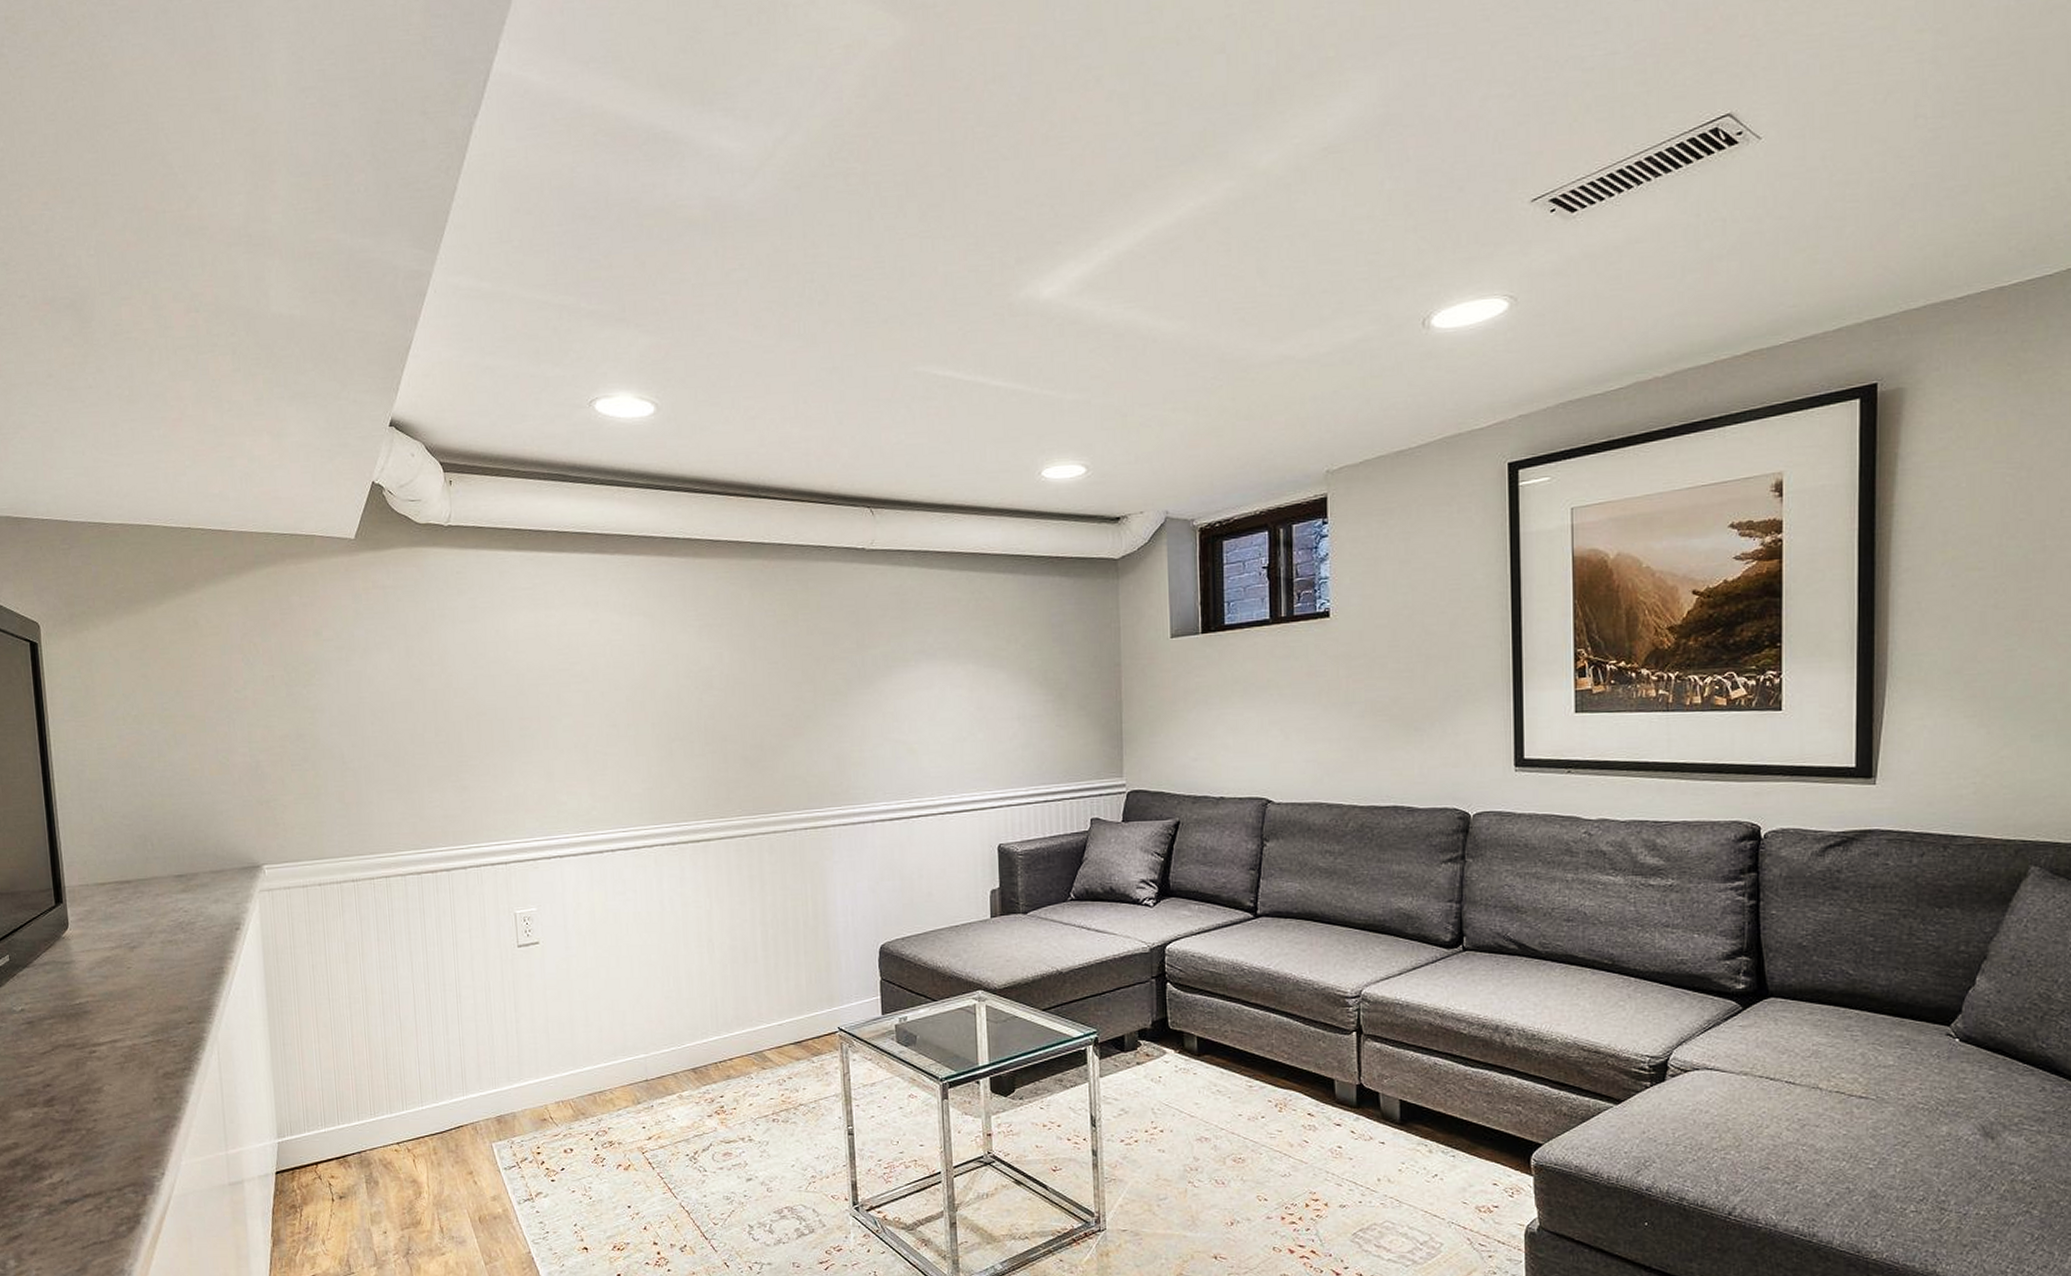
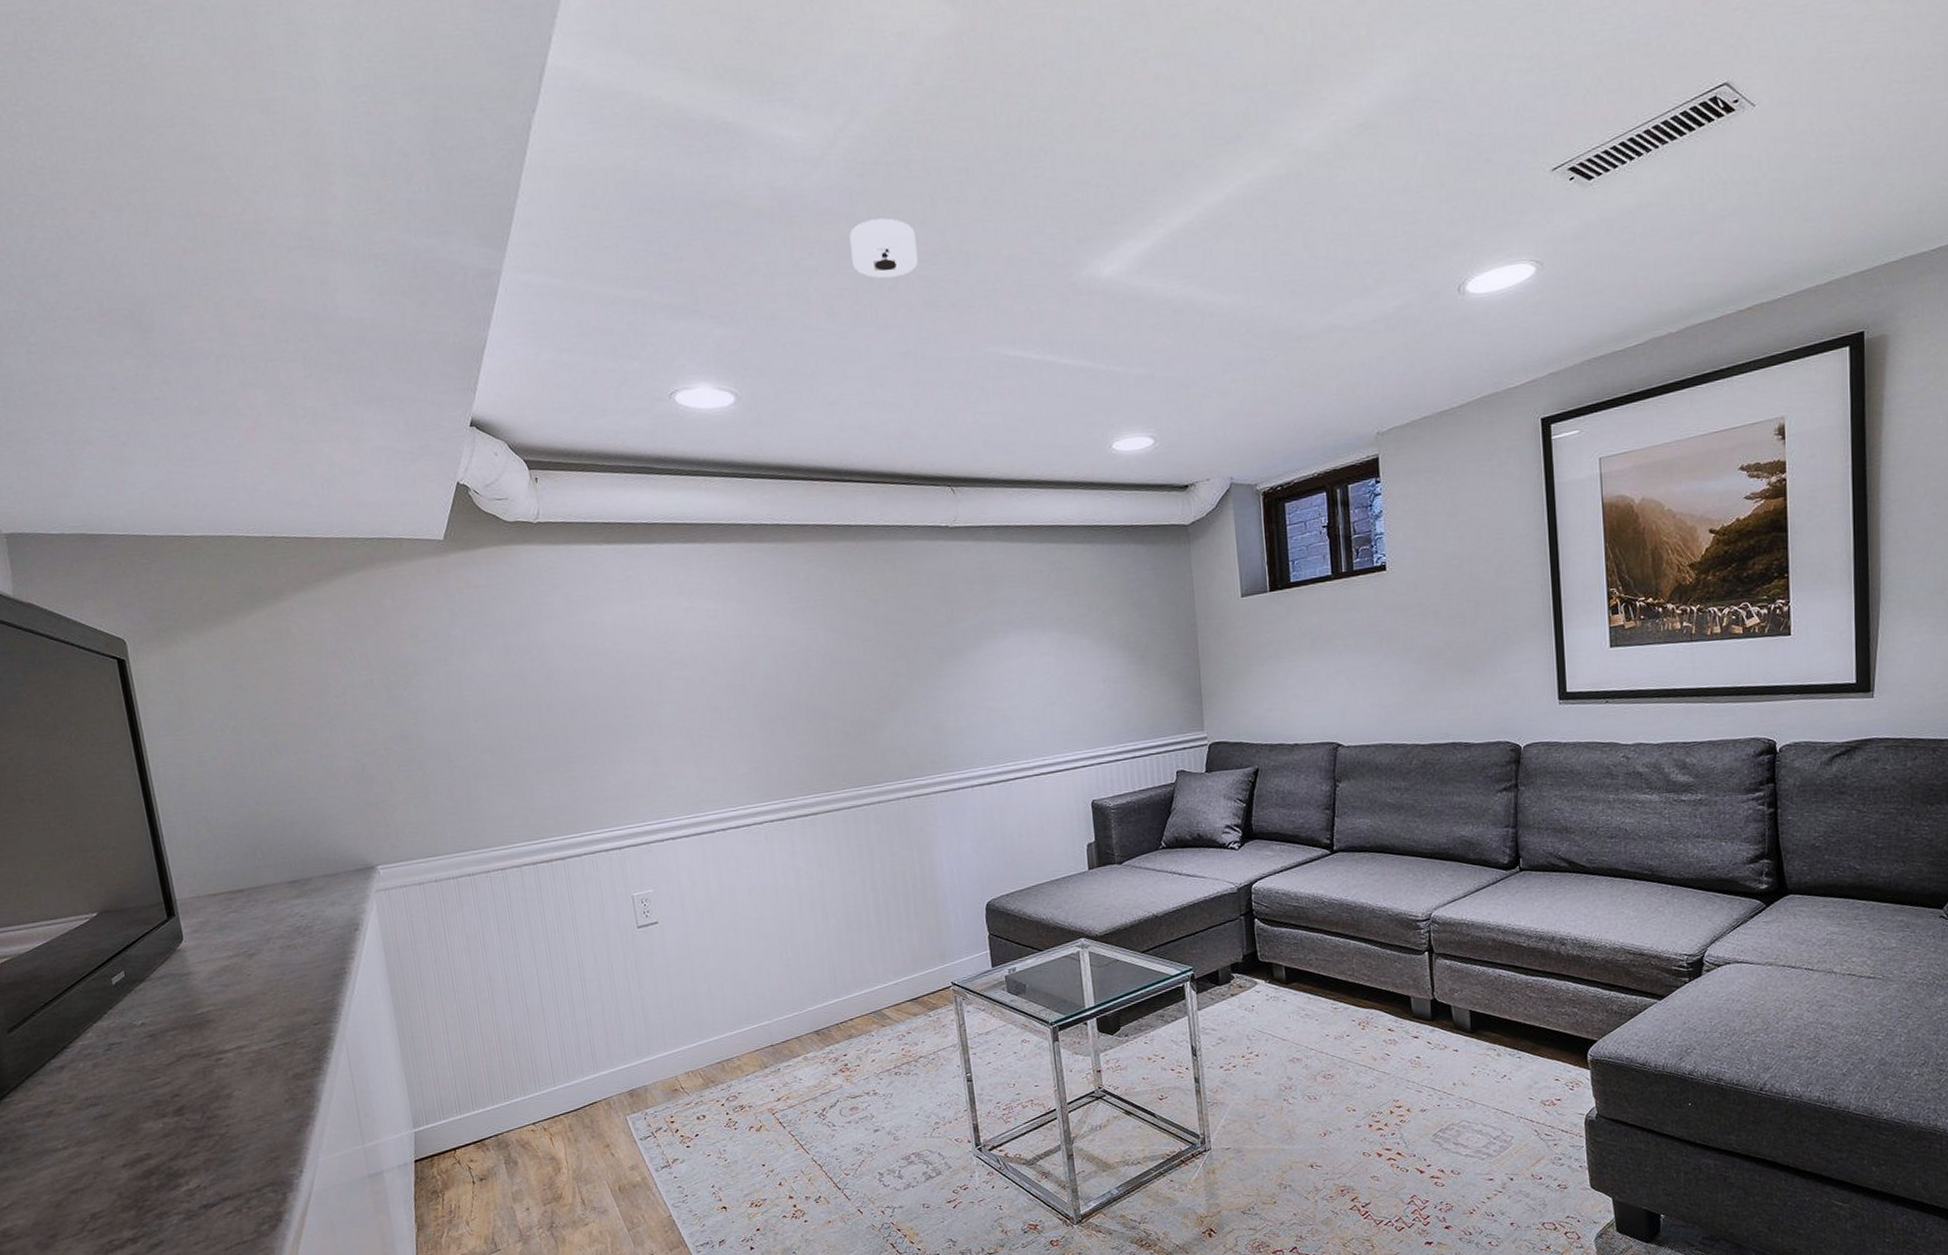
smoke detector: none [782,231,851,293] -> present [849,218,918,279]

